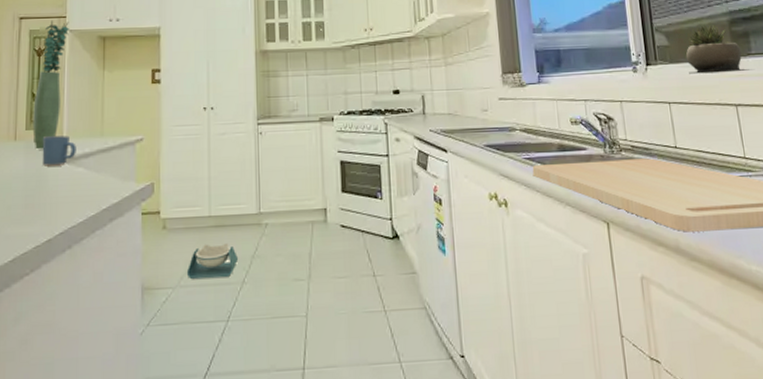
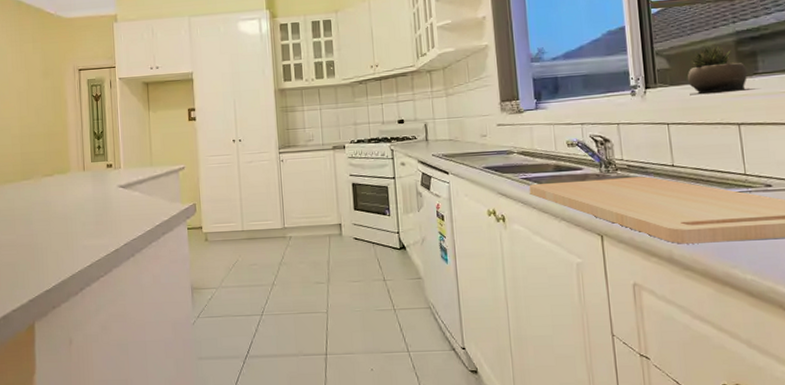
vase: present [32,20,69,150] -> none [95,70,119,178]
mug: present [42,136,76,166] -> none [105,166,132,191]
pet bowl: present [186,242,239,279] -> none [226,252,269,281]

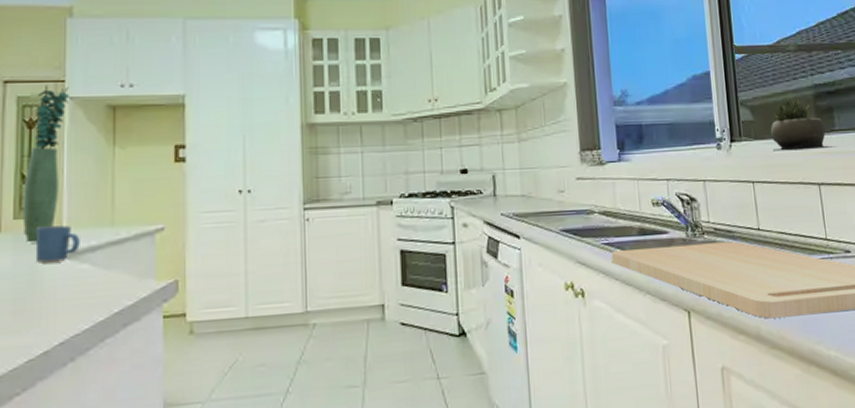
vase: none [95,70,119,178] -> present [22,84,69,243]
mug: none [105,166,132,191] -> present [35,225,80,263]

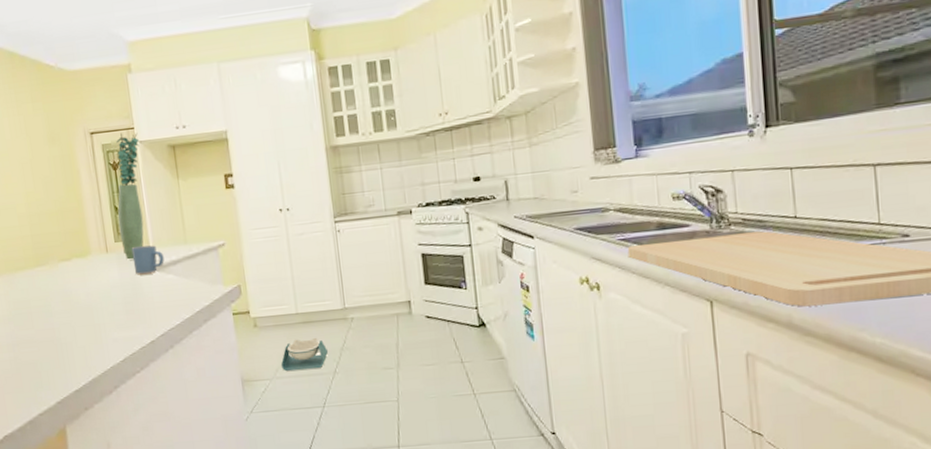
pet bowl: none [218,347,282,391] -> present [280,337,329,371]
succulent plant: present [770,99,838,151] -> none [815,71,902,133]

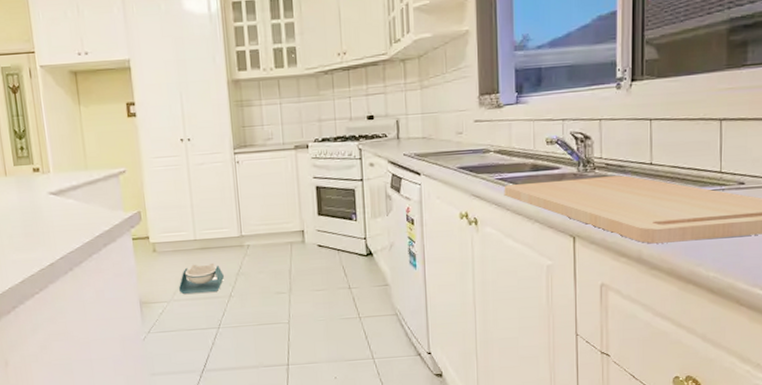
vase: present [116,132,144,260] -> none [16,55,45,184]
mug: present [131,245,165,275] -> none [31,170,65,199]

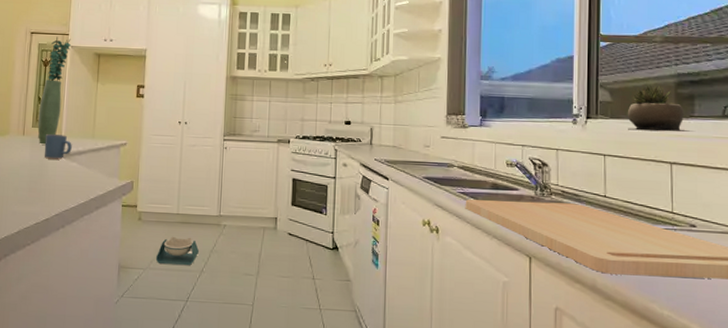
vase: none [16,55,45,184] -> present [37,36,71,145]
mug: none [31,170,65,199] -> present [44,134,72,160]
succulent plant: none [675,34,747,89] -> present [627,85,695,132]

